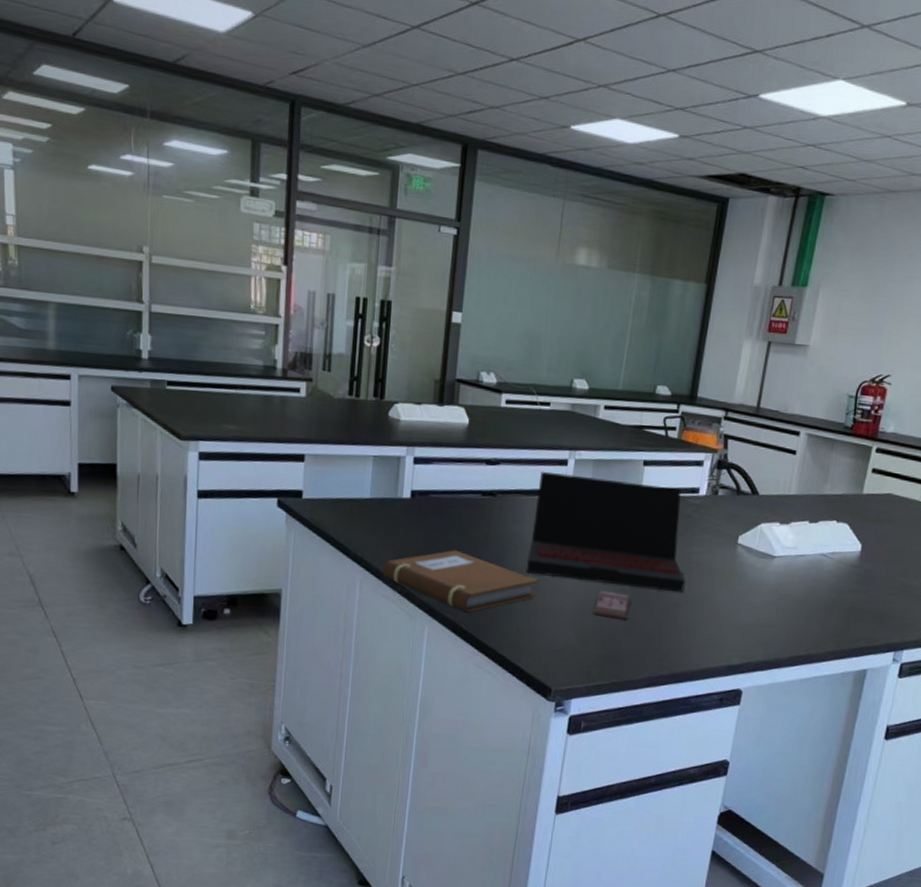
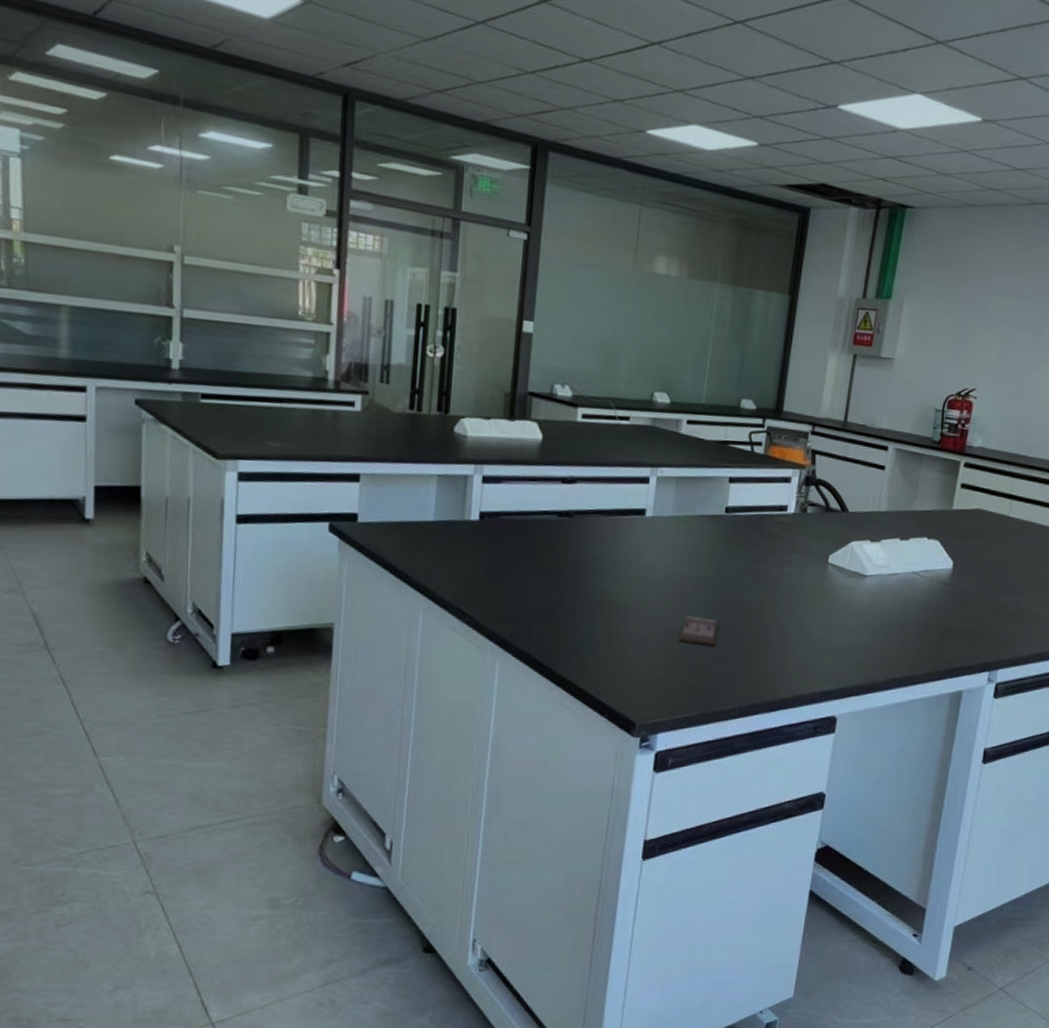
notebook: present [382,550,538,612] -> none [448,576,619,643]
laptop: present [526,471,685,593] -> none [606,489,775,616]

